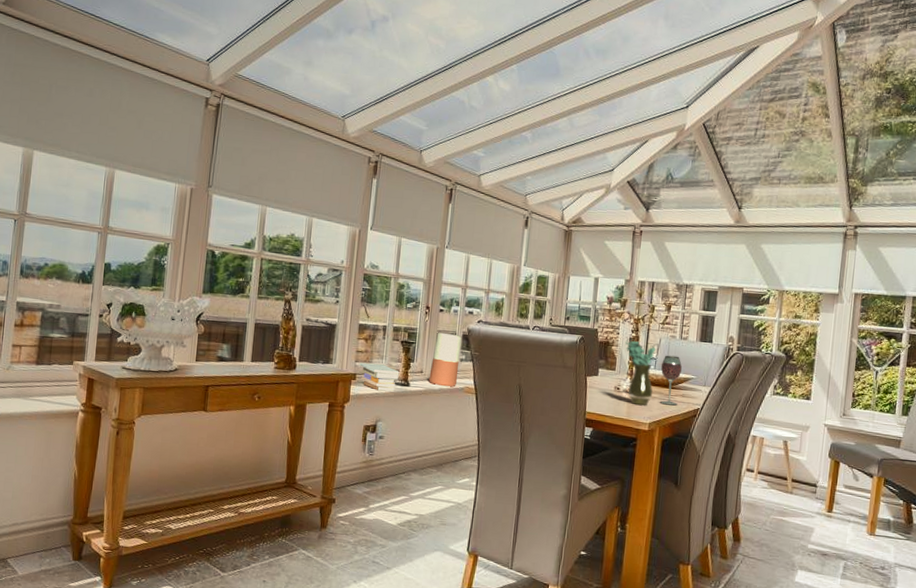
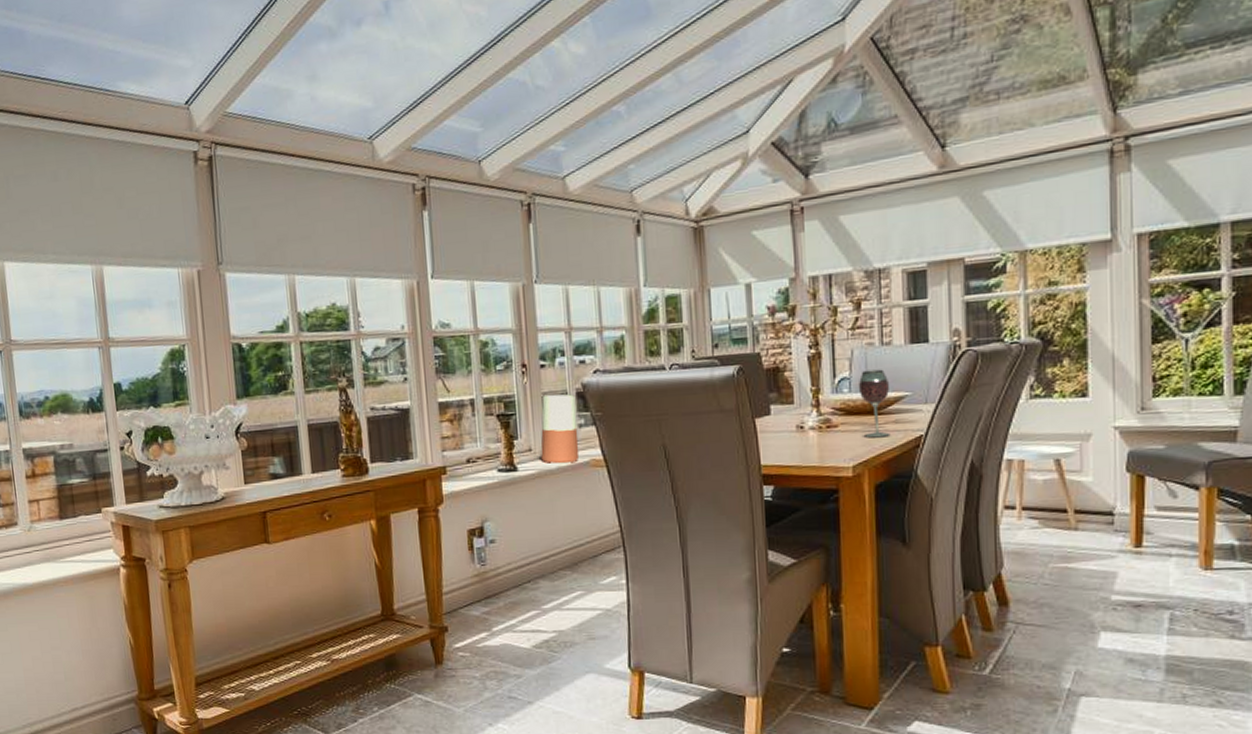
books: present [359,362,400,392] -> none [447,449,502,483]
vase: present [625,336,656,406] -> none [802,355,853,445]

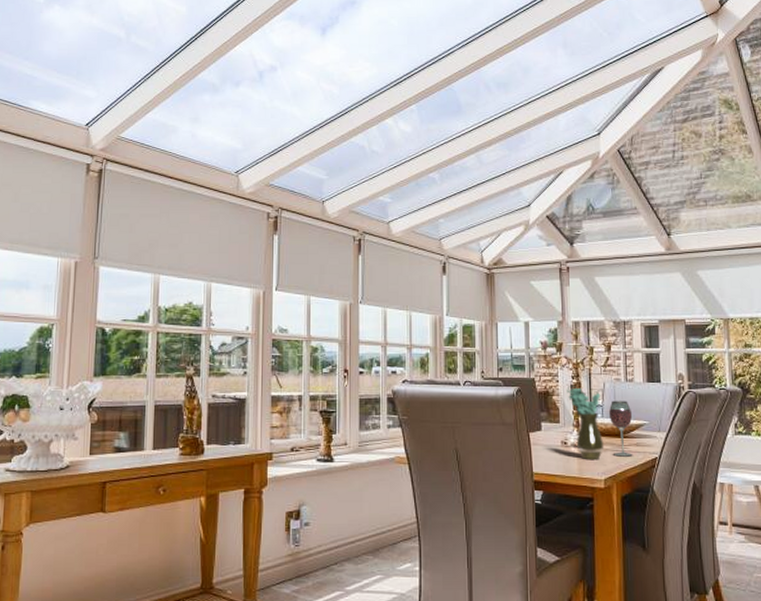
vase: present [540,394,580,464] -> none [355,397,387,459]
vase: none [802,355,853,445] -> present [566,383,604,460]

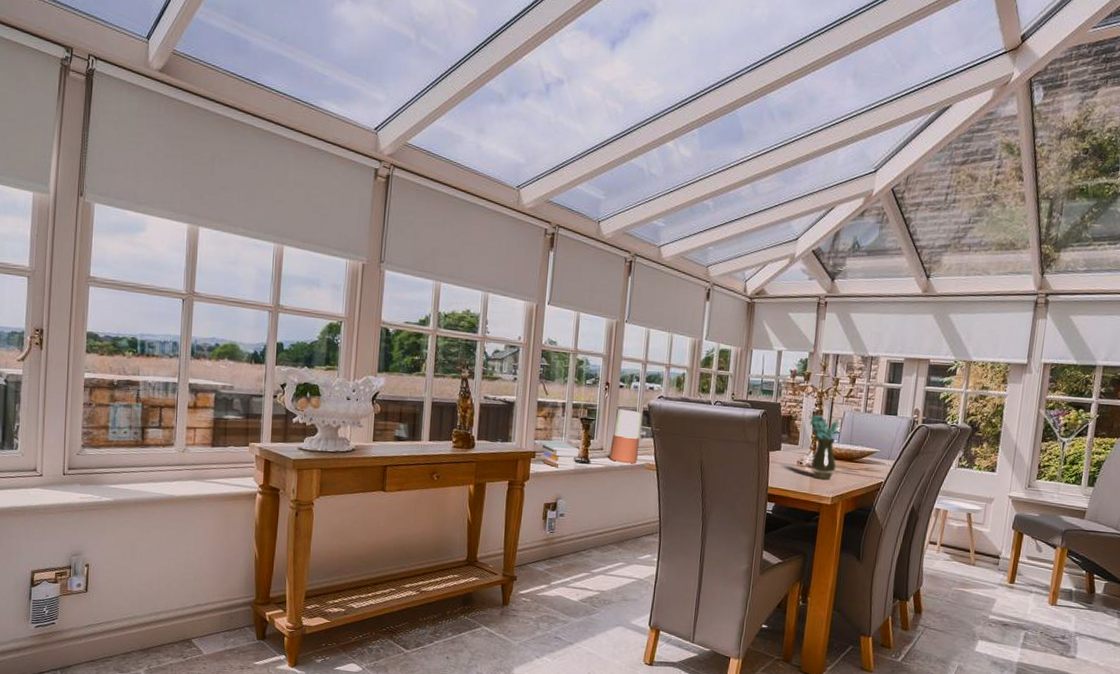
books: none [275,439,321,470] -> present [538,440,580,470]
vase: none [355,397,387,459] -> present [609,409,642,464]
wineglass: present [609,400,633,457] -> none [843,428,866,480]

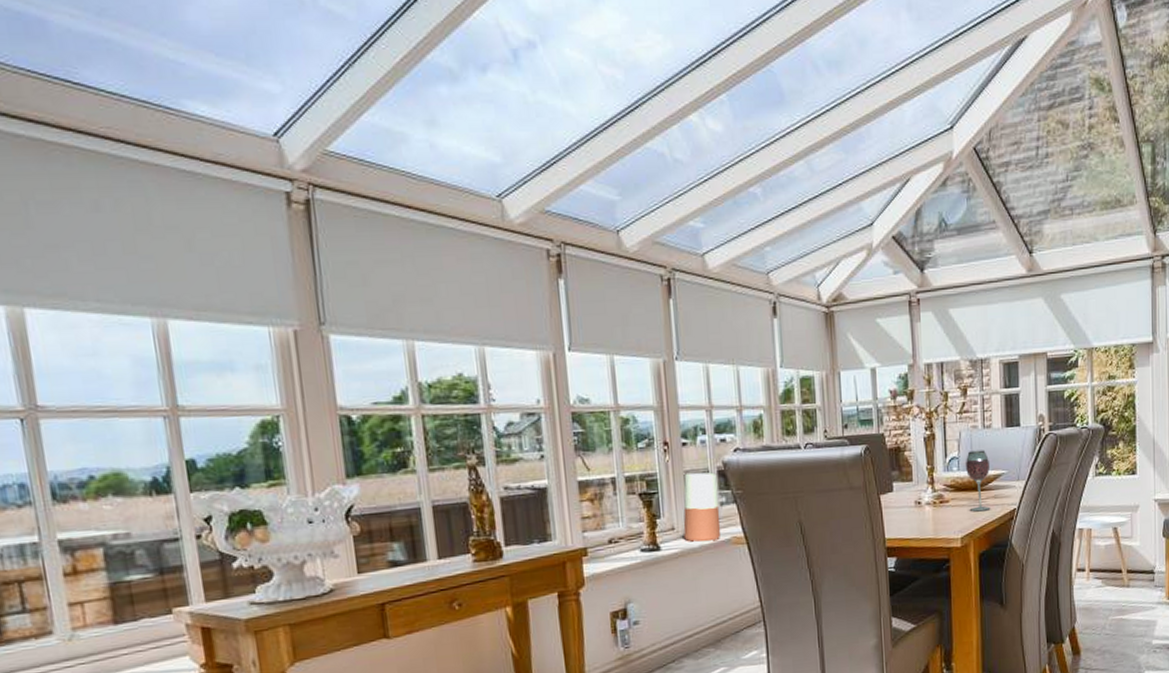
books: present [538,440,580,470] -> none [588,528,645,564]
vase: present [808,410,840,480] -> none [919,436,961,519]
wineglass: none [843,428,866,480] -> present [966,450,991,512]

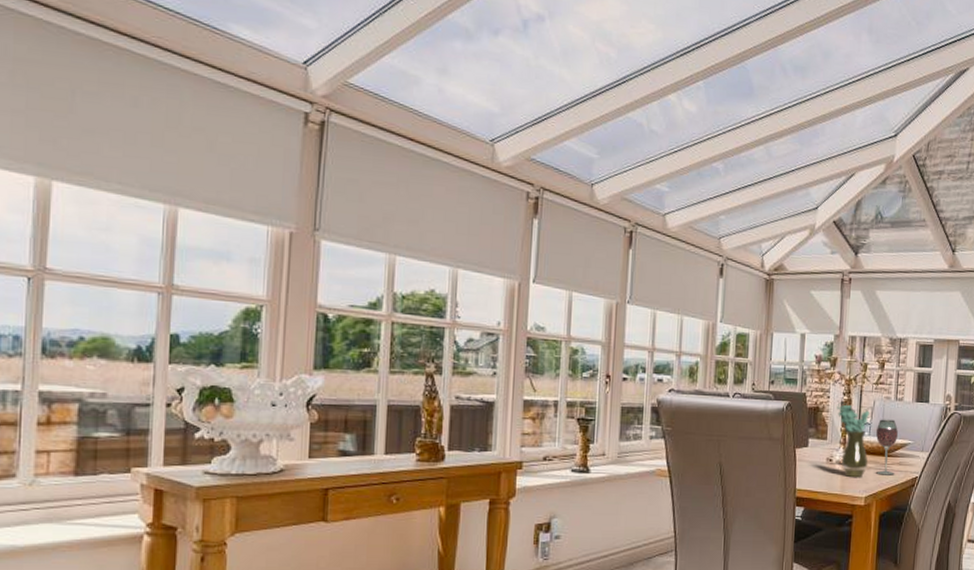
vase: present [683,472,721,543] -> none [613,405,651,471]
vase: none [919,436,961,519] -> present [837,400,870,478]

